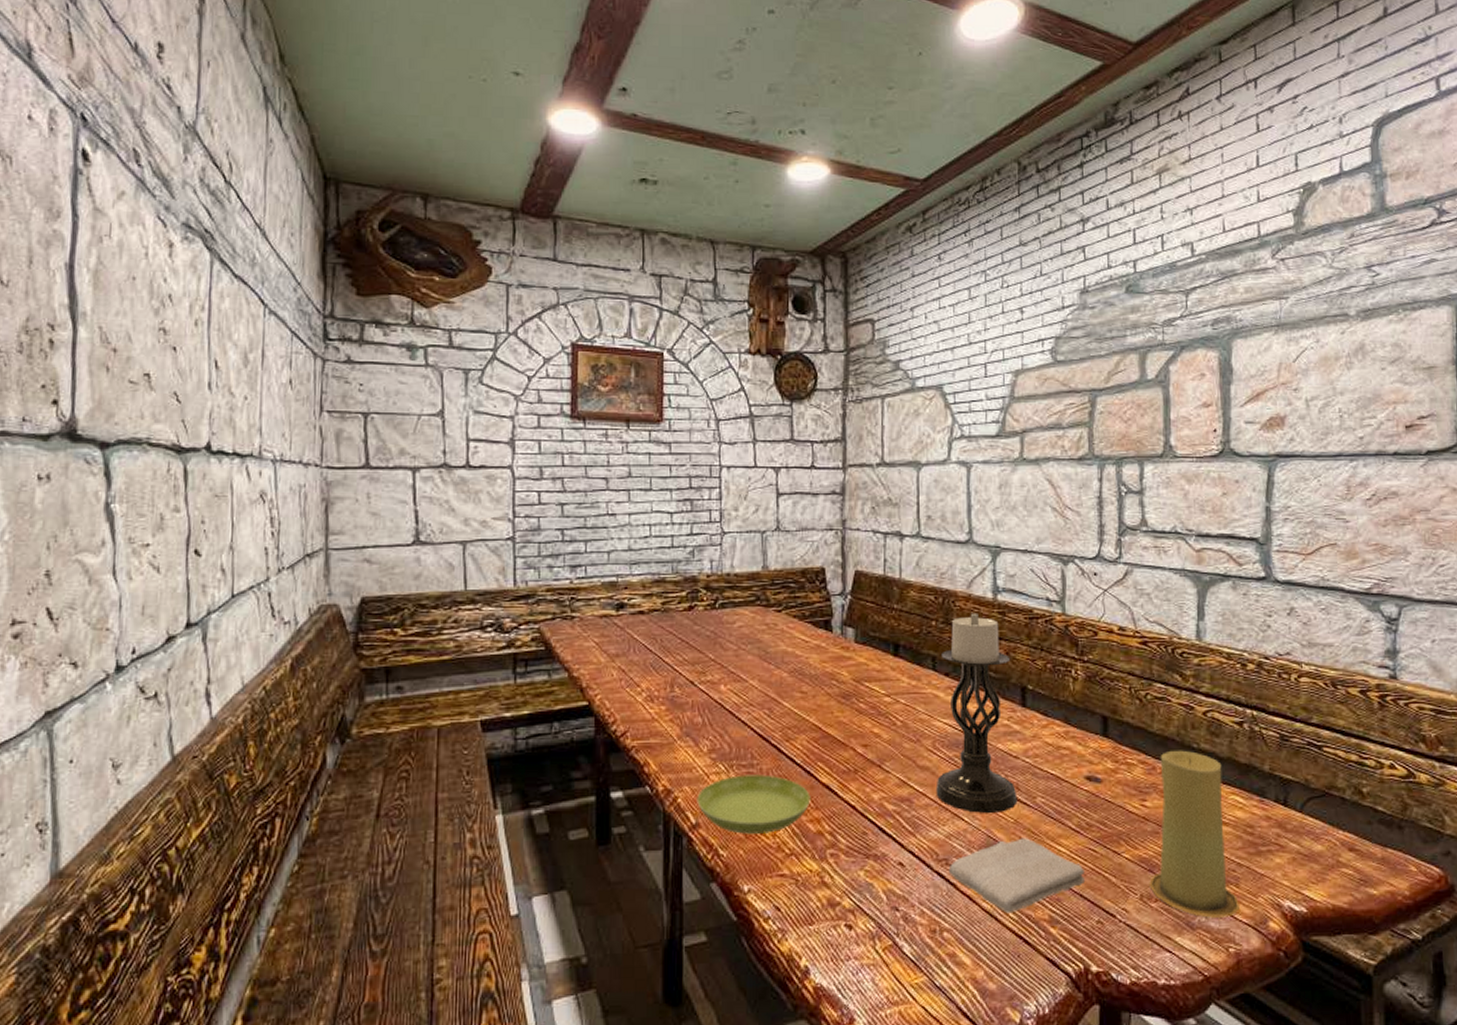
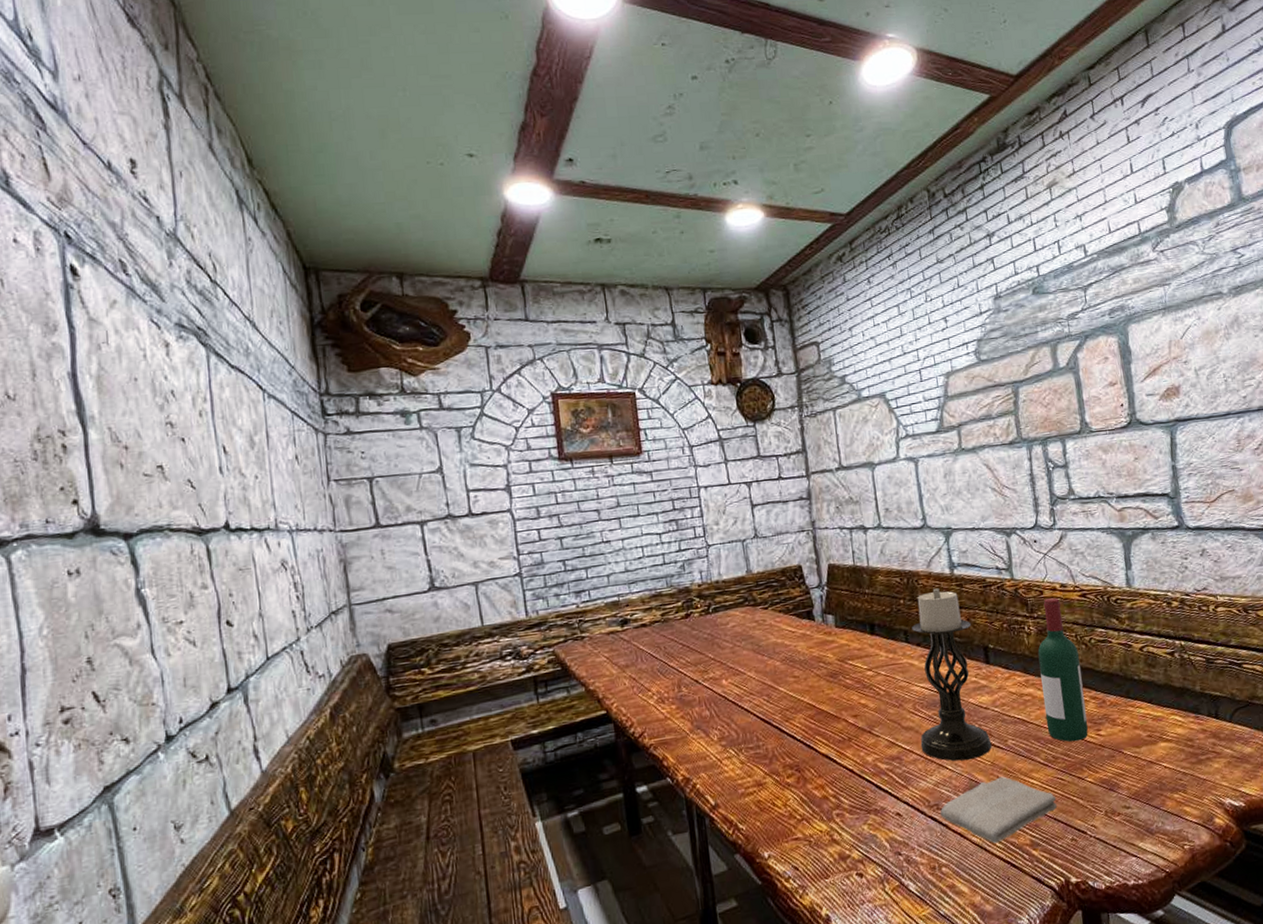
saucer: present [697,774,811,834] -> none [713,753,814,808]
wine bottle: none [1083,641,1132,810] -> present [1037,597,1088,742]
candle: present [1149,750,1241,918] -> none [1108,682,1190,823]

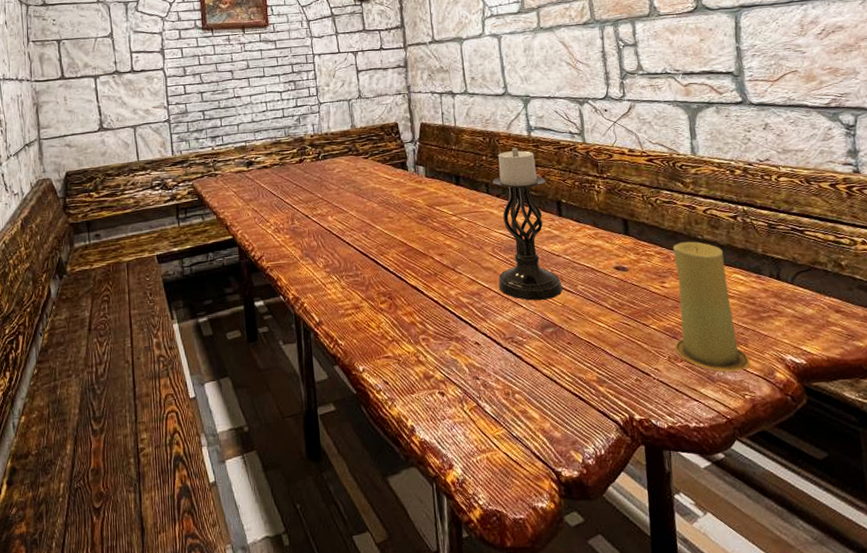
washcloth: present [940,776,1058,844] -> none [514,317,623,377]
wine bottle: present [1037,597,1088,742] -> none [606,161,653,292]
candle: none [1108,682,1190,823] -> present [672,241,751,372]

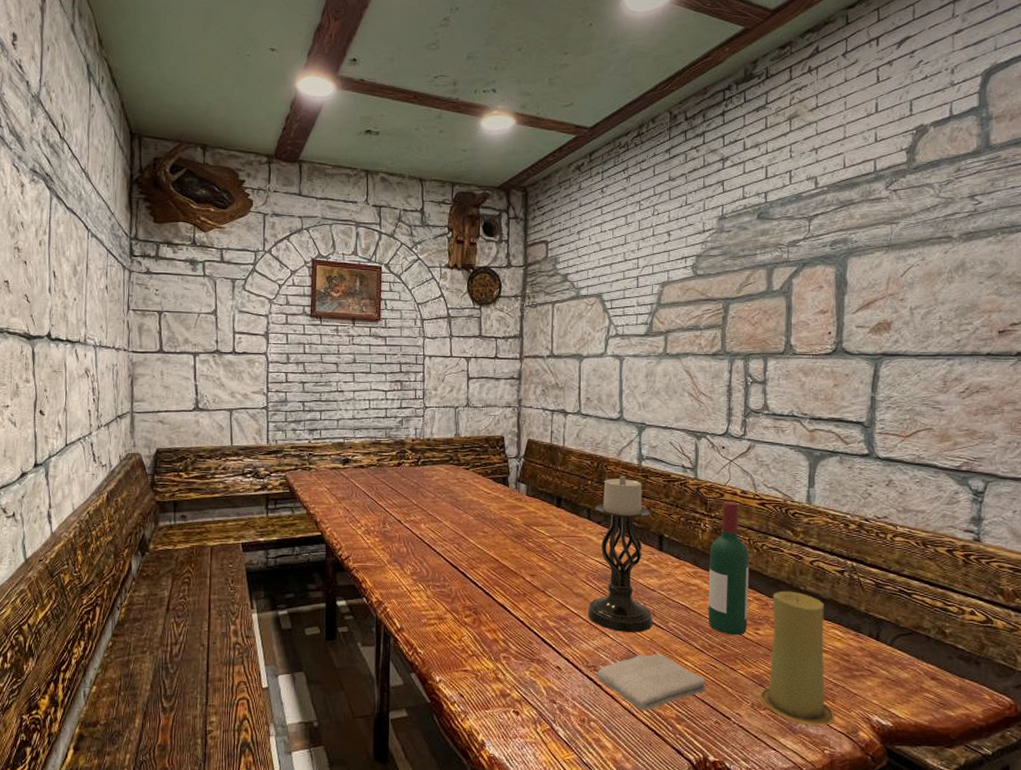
washcloth: none [514,317,623,377] -> present [596,653,707,711]
wine bottle: none [606,161,653,292] -> present [708,501,749,636]

